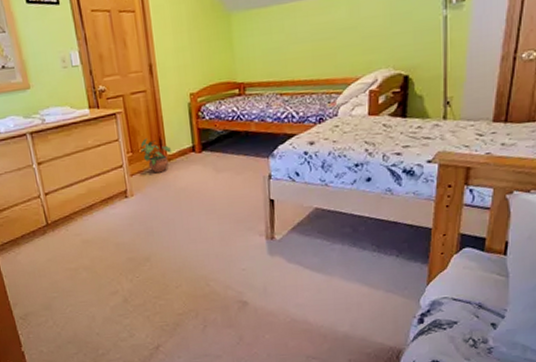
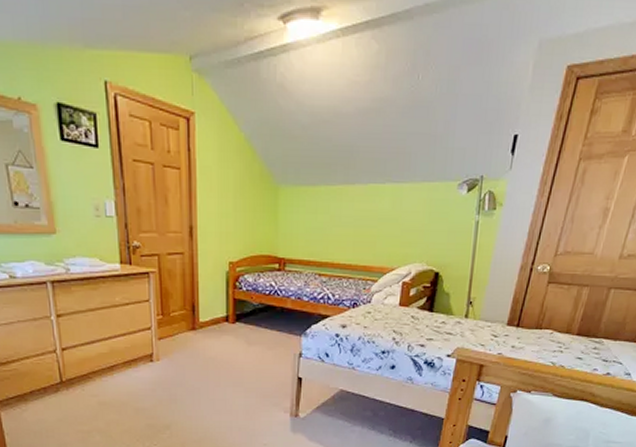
potted plant: present [140,138,171,173] -> none [172,302,204,340]

